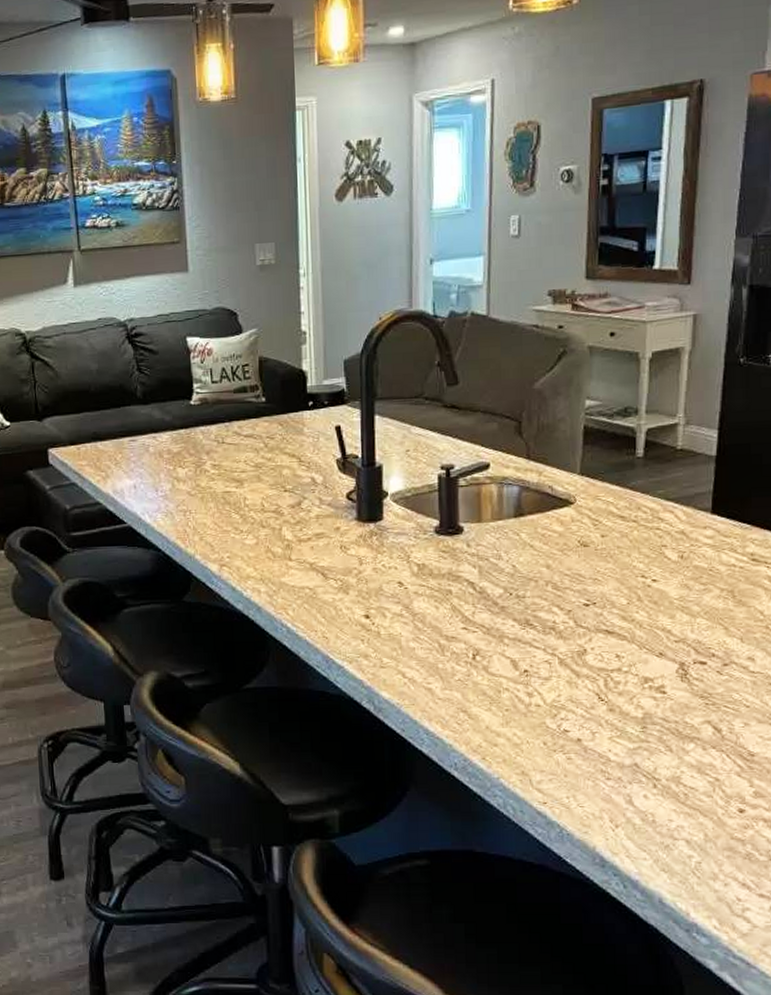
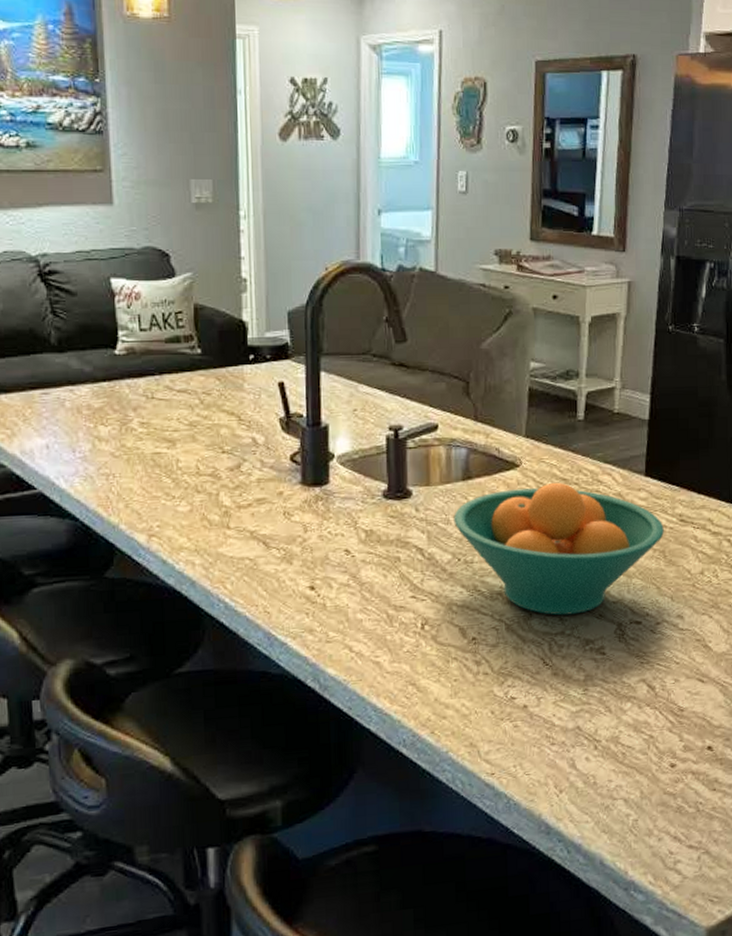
fruit bowl: none [505,519,733,652] -> present [453,482,664,616]

